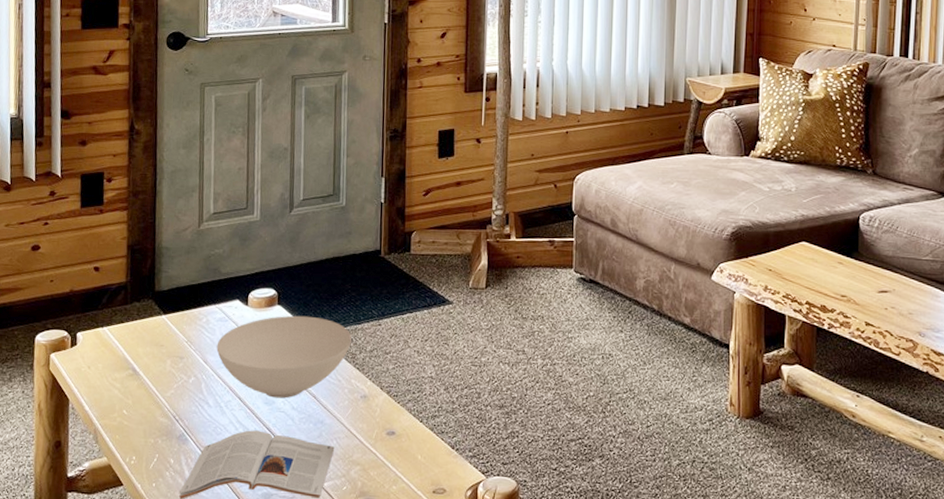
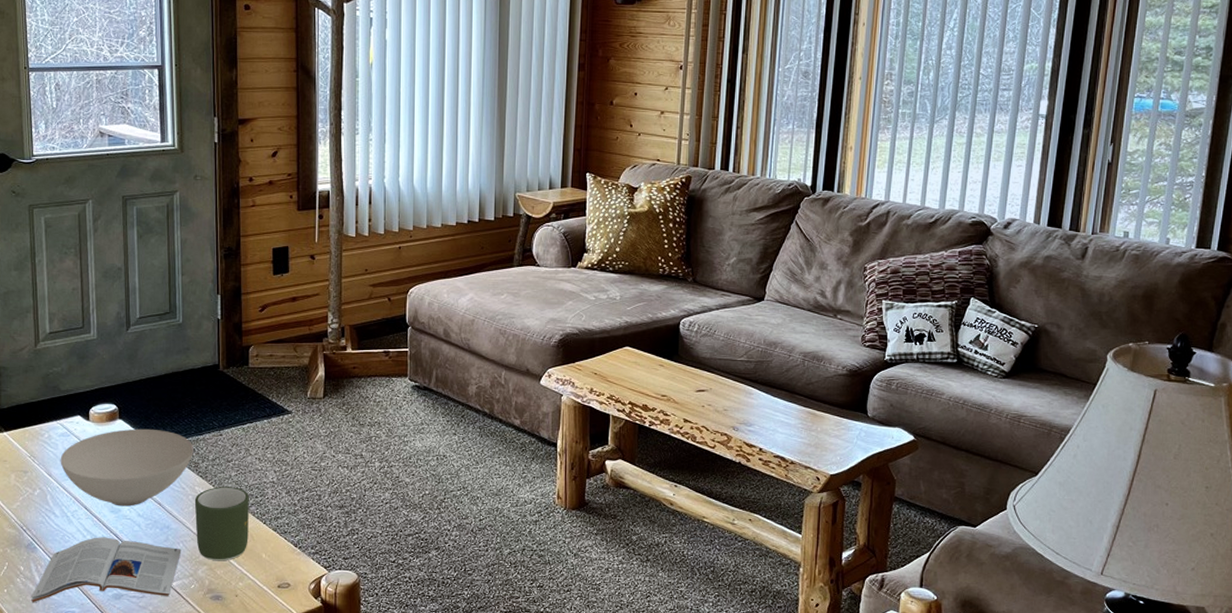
mug: none [350,380,406,462] -> present [194,487,249,561]

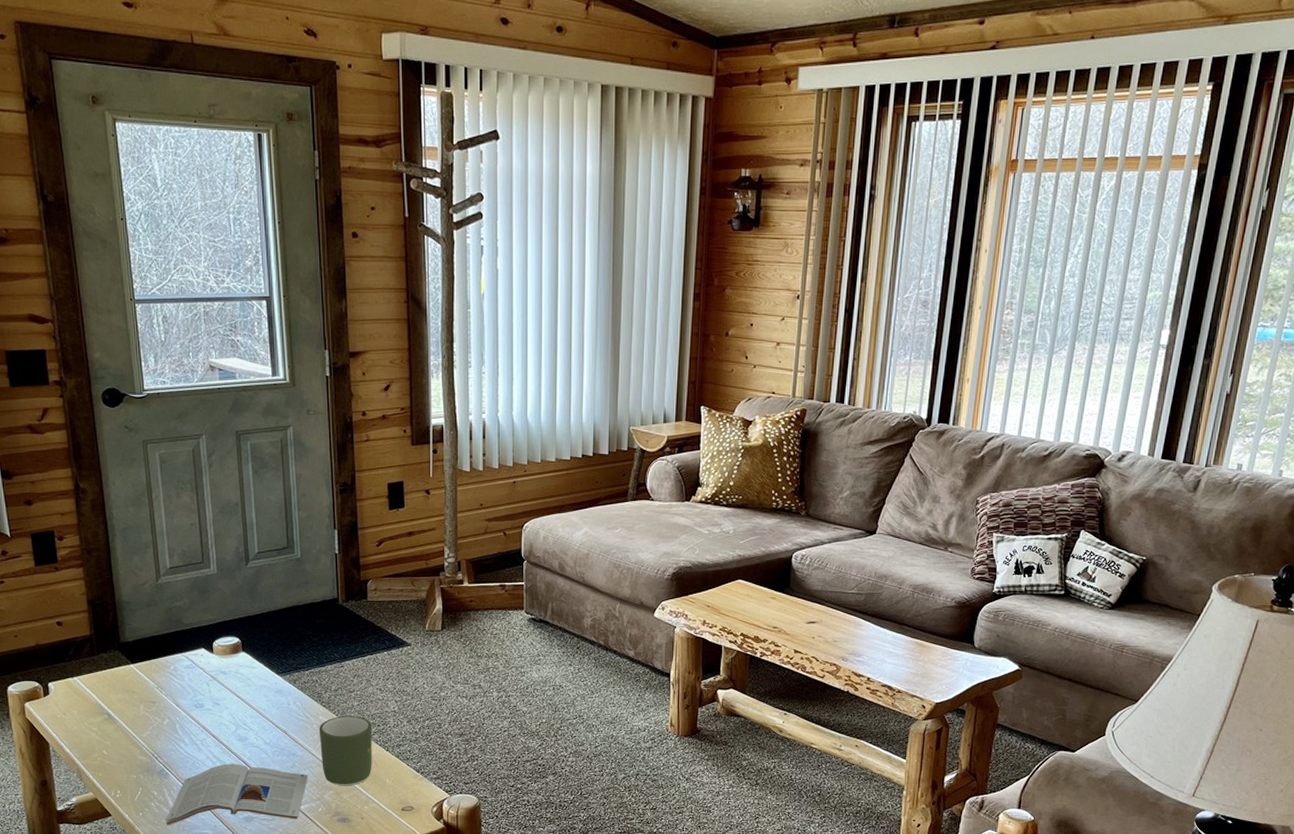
bowl: present [60,428,194,507] -> none [186,660,316,735]

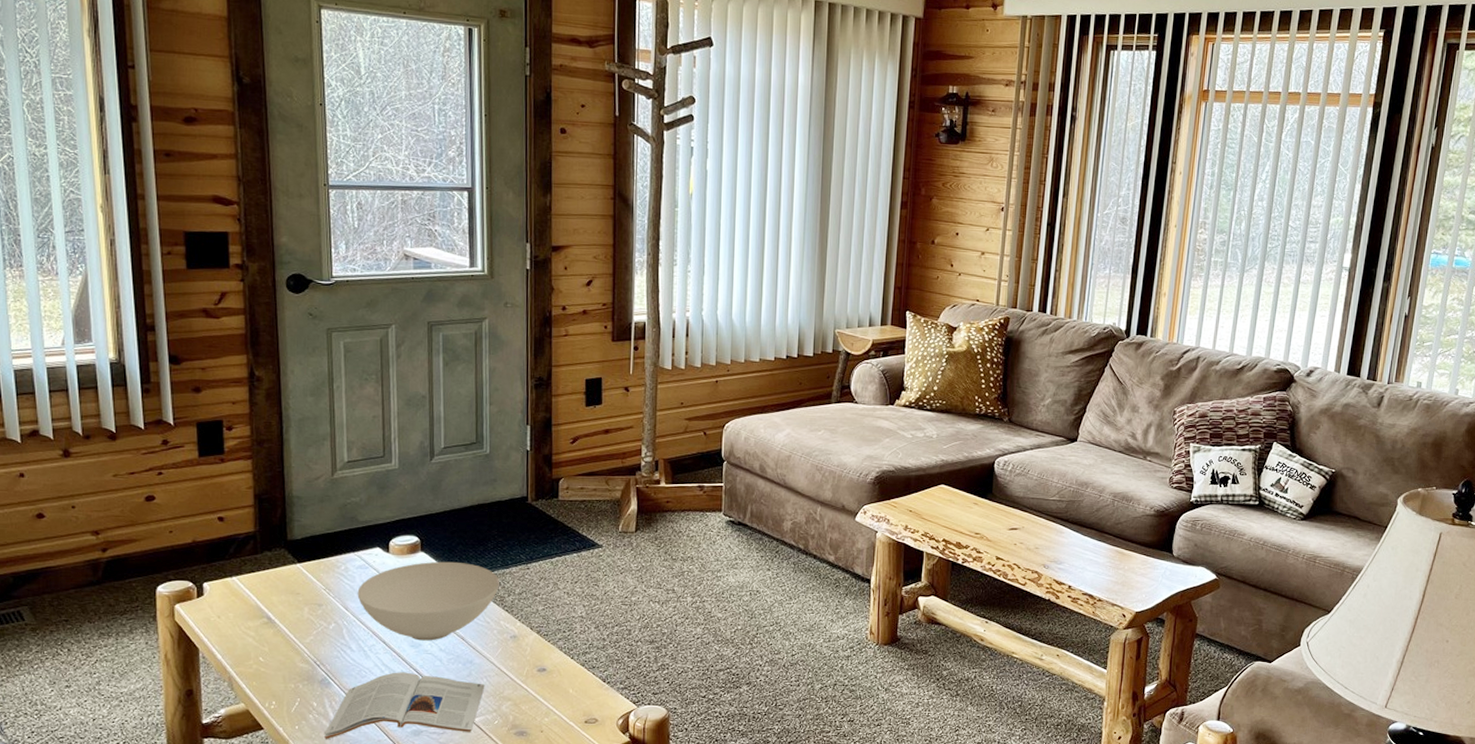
bowl: none [186,660,316,735] -> present [357,561,499,641]
mug: present [319,716,372,786] -> none [499,621,557,697]

